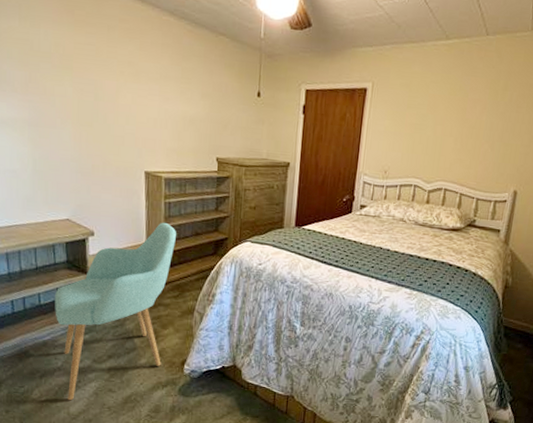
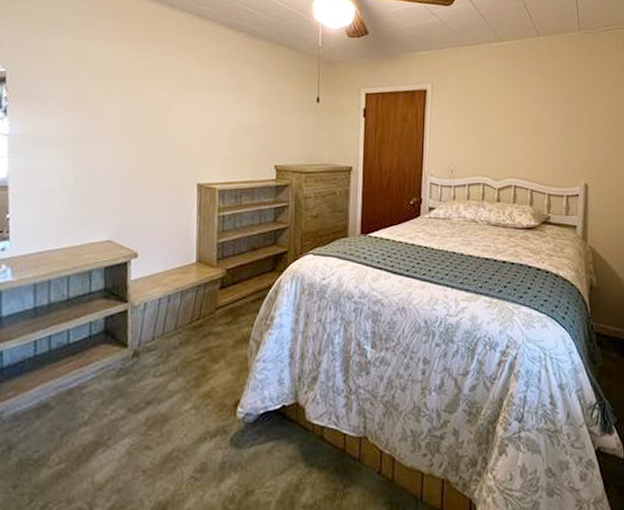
chair: present [55,222,176,401] -> none [85,237,230,466]

